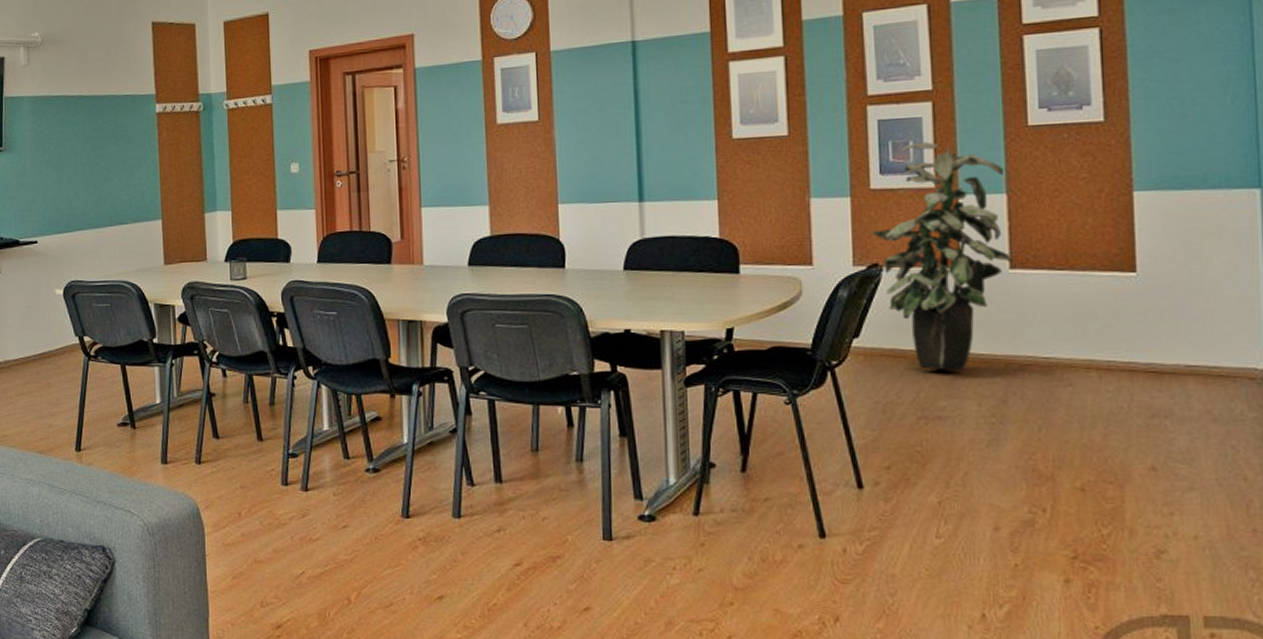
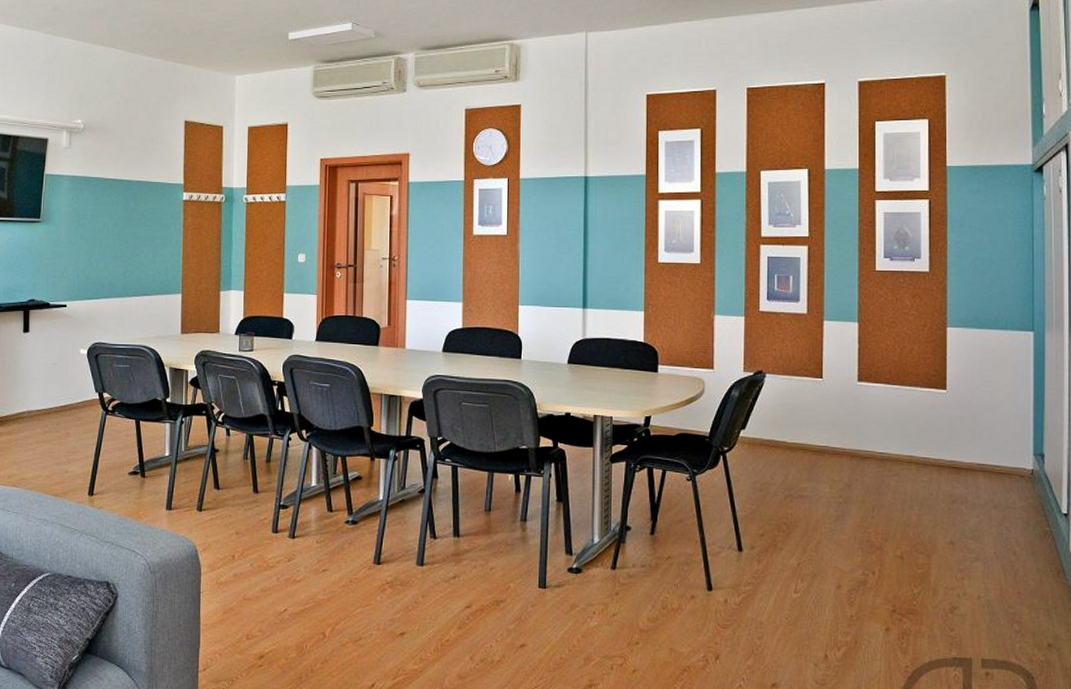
indoor plant: present [870,141,1012,370] -> none [758,277,860,459]

